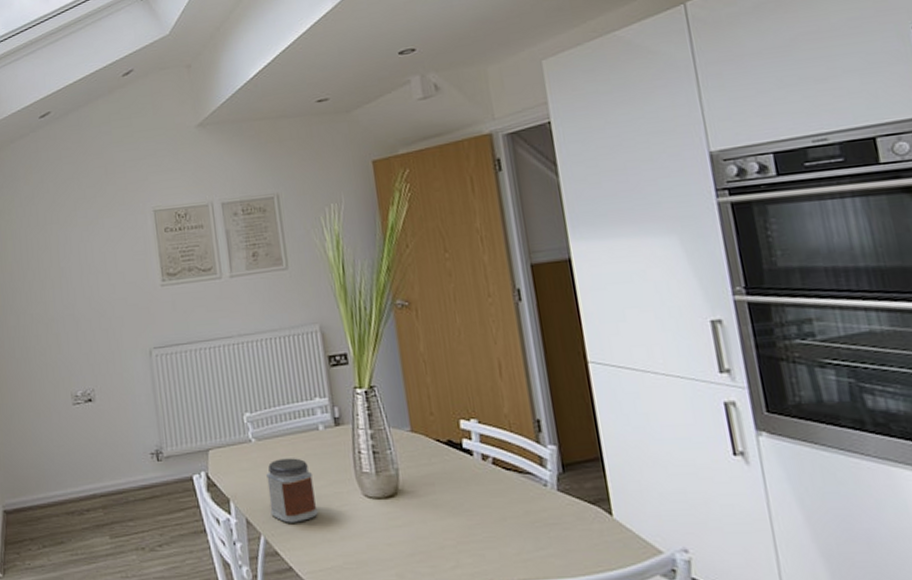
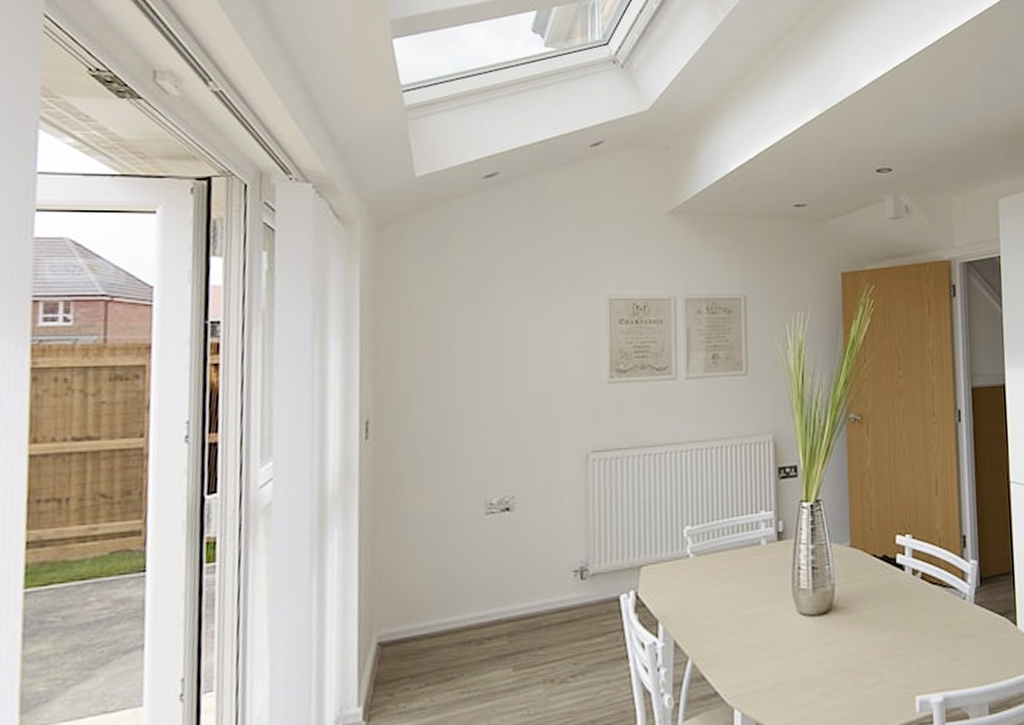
jar: present [266,458,318,523] -> none [701,574,751,645]

